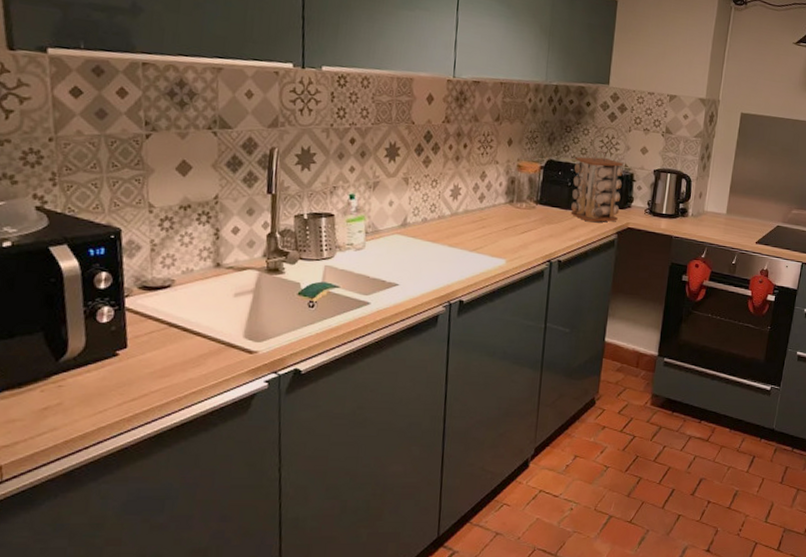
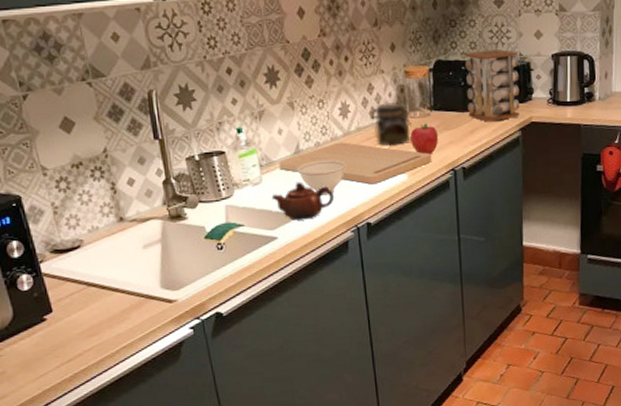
teapot: none [371,252,433,289] -> present [271,182,335,220]
cutting board: none [383,221,531,265] -> present [278,142,432,185]
bowl: none [401,235,448,269] -> present [297,159,345,196]
jar: none [478,190,517,231] -> present [369,102,411,145]
fruit: none [513,215,541,244] -> present [410,123,439,155]

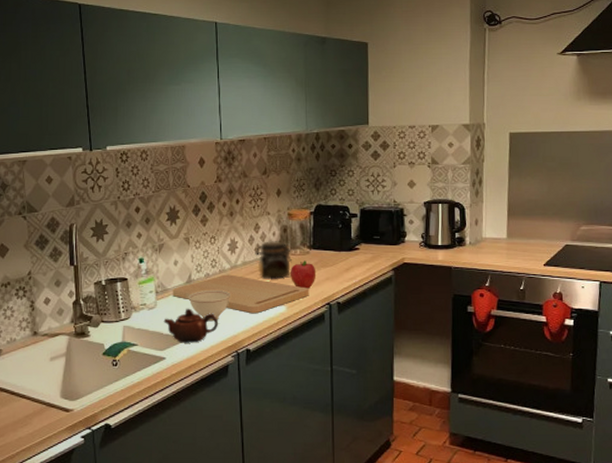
spice rack: present [465,40,520,122] -> none [343,188,393,261]

